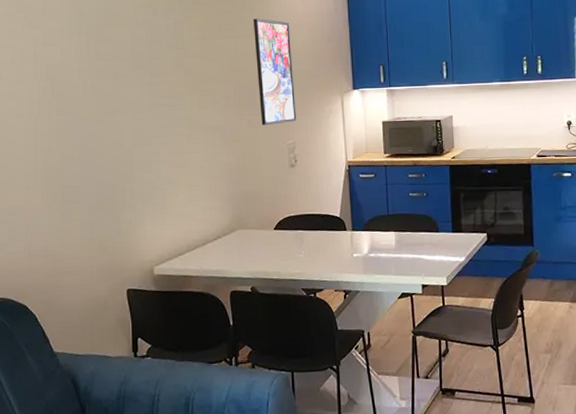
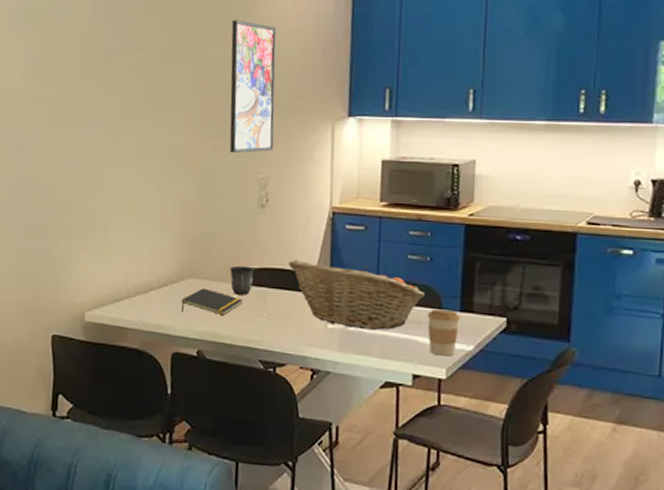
notepad: none [234,236,284,258] -> present [180,288,243,316]
mug: none [271,215,291,239] -> present [230,265,254,295]
fruit basket: none [318,205,425,254] -> present [289,260,425,330]
coffee cup: none [428,232,454,268] -> present [427,309,461,356]

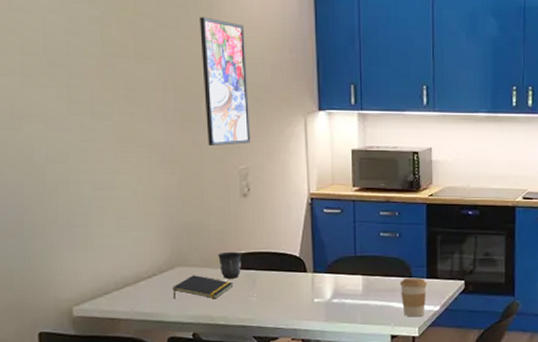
fruit basket: present [289,260,425,330] -> none [274,243,396,300]

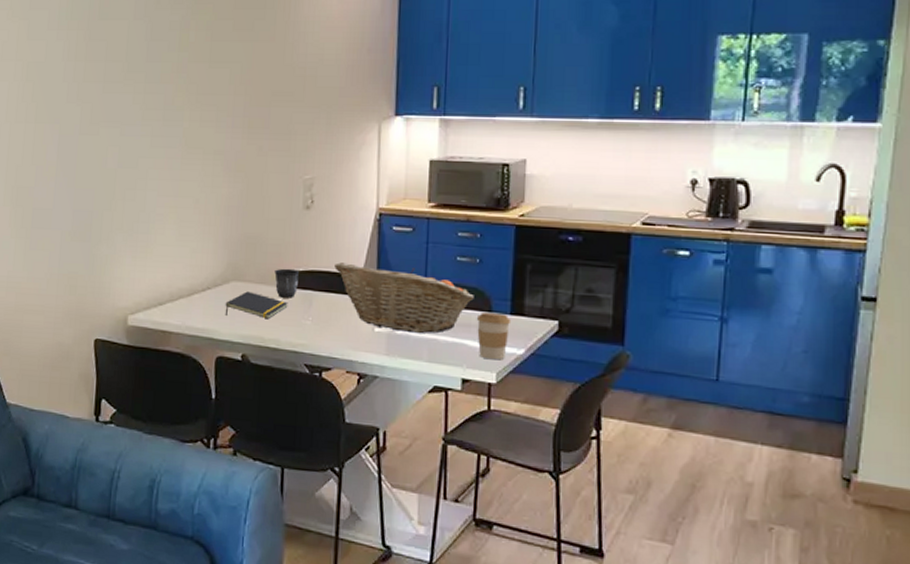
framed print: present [199,17,251,146] -> none [273,18,322,153]
fruit basket: none [274,243,396,300] -> present [334,262,474,334]

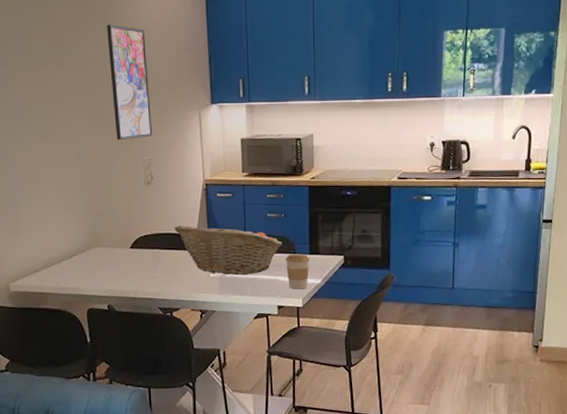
notepad: present [225,291,288,320] -> none [90,254,141,276]
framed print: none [273,18,322,153] -> present [106,24,153,140]
mug: present [274,268,299,298] -> none [127,233,147,257]

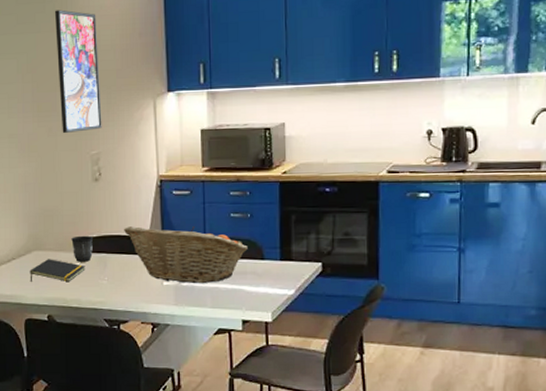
notepad: none [90,254,141,276] -> present [29,259,86,282]
mug: none [127,233,147,257] -> present [71,235,93,262]
coffee cup: present [285,254,311,290] -> none [251,260,282,301]

